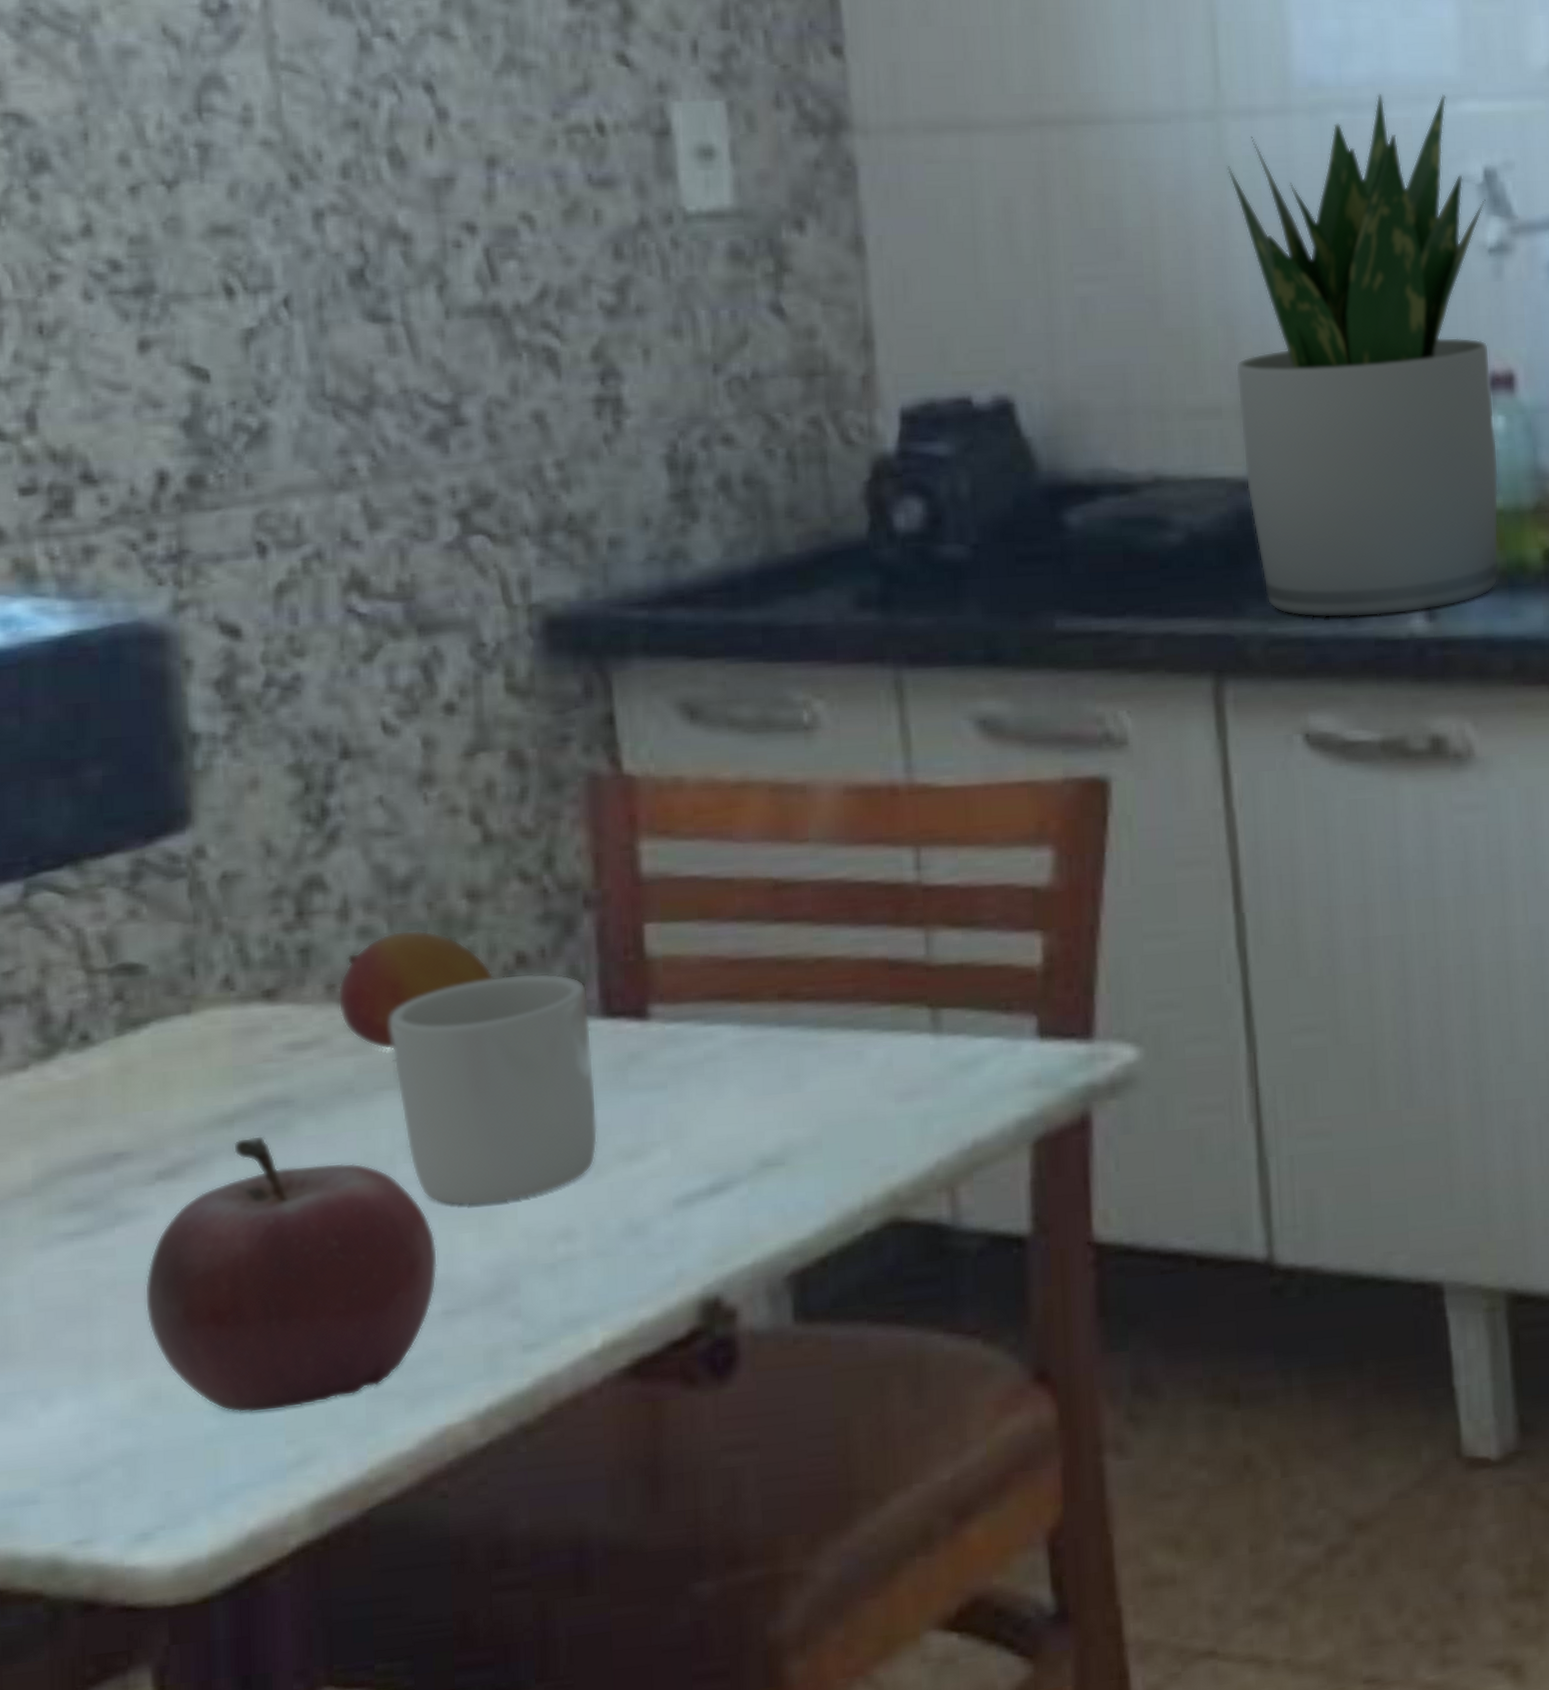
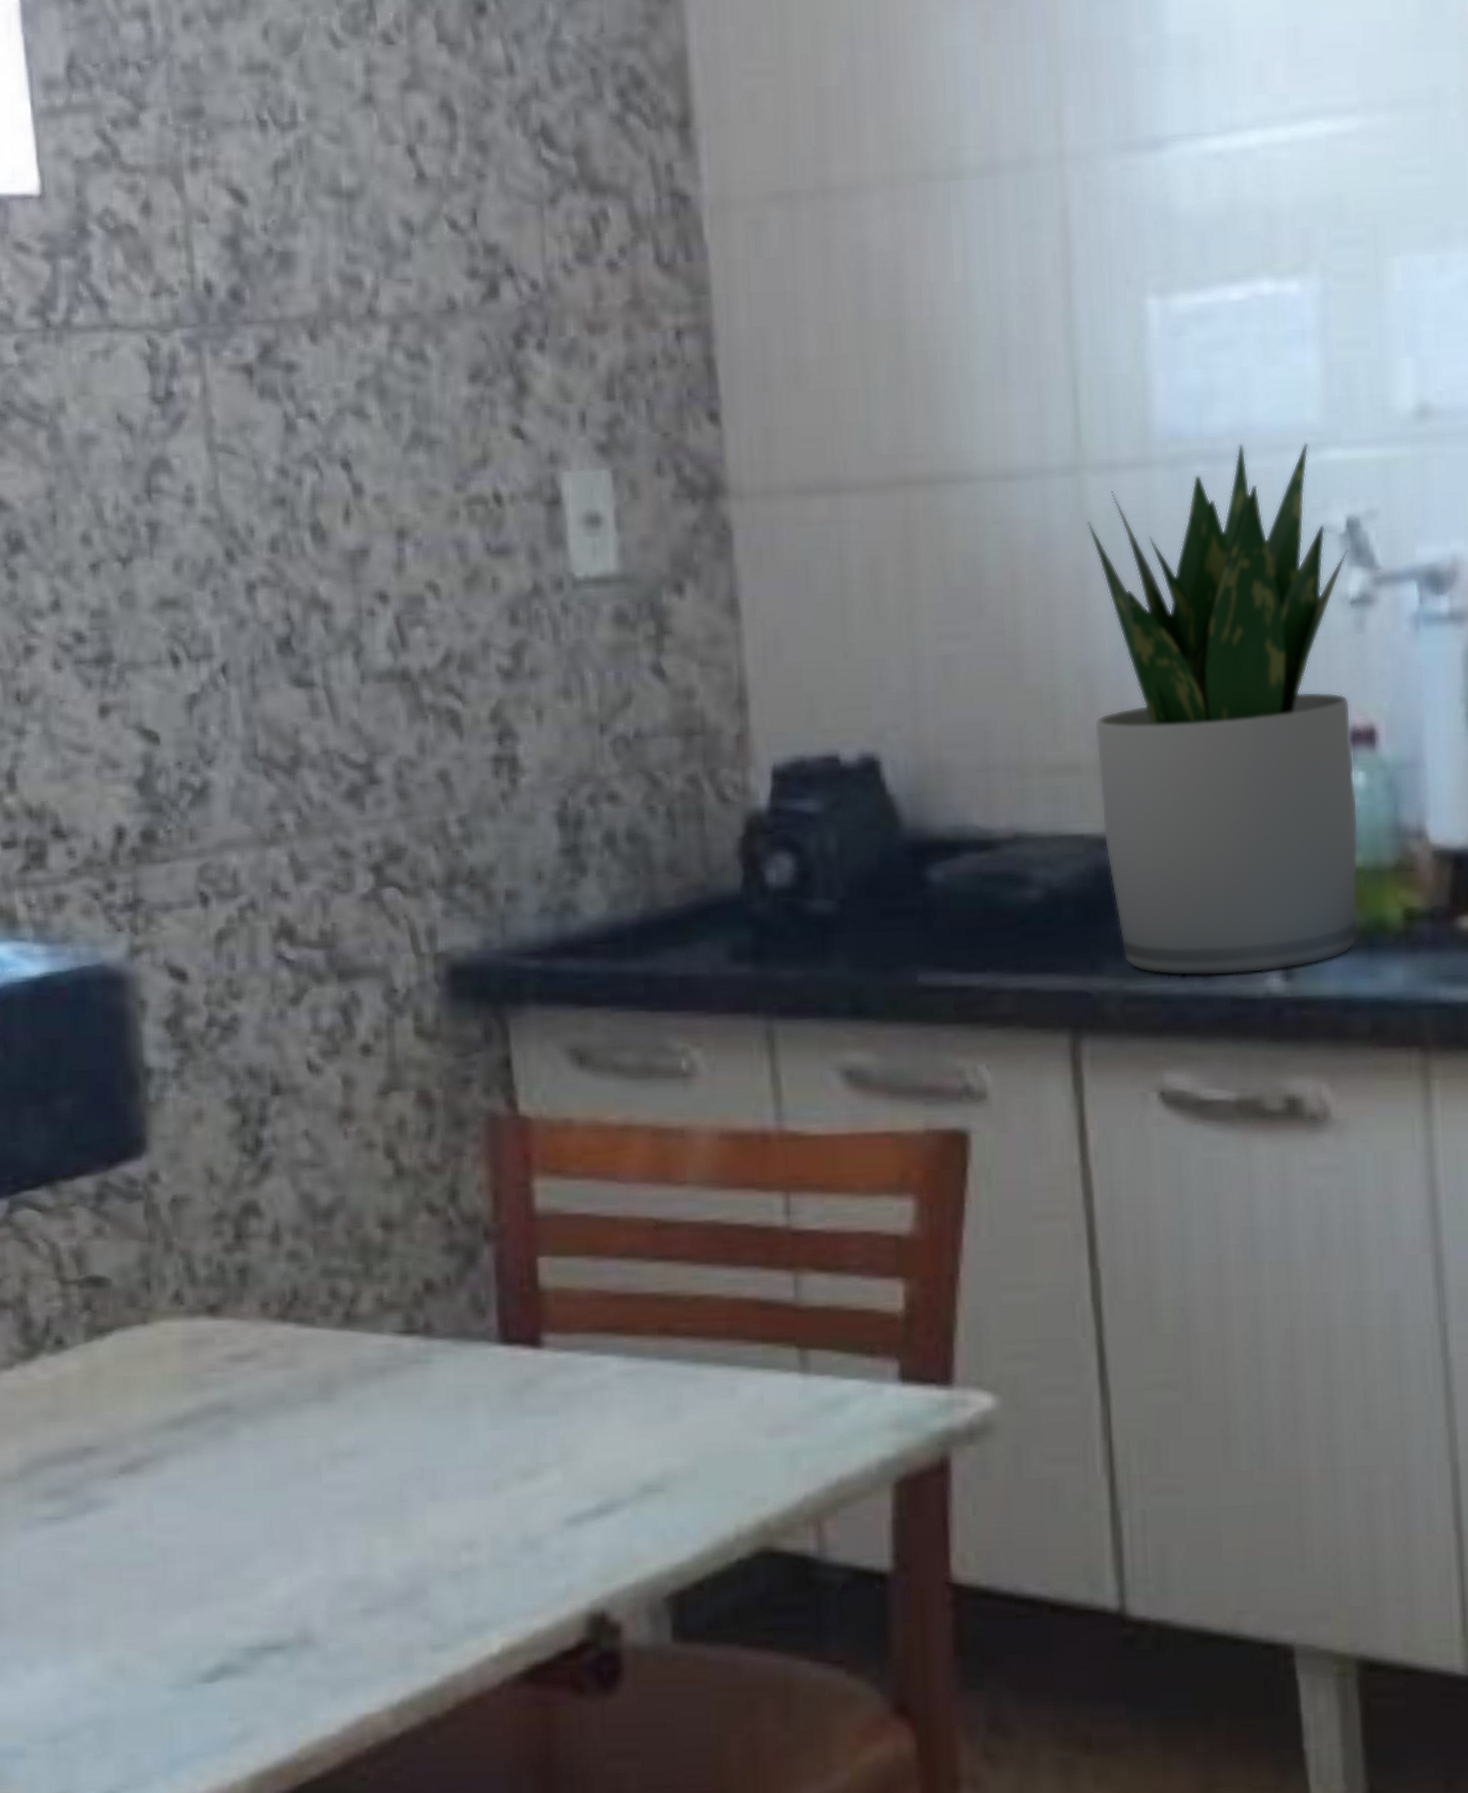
fruit: present [144,1135,439,1413] -> none [110,1438,358,1690]
fruit: present [337,929,495,1050] -> none [270,1255,406,1365]
mug: present [390,973,598,1206] -> none [315,1299,497,1513]

